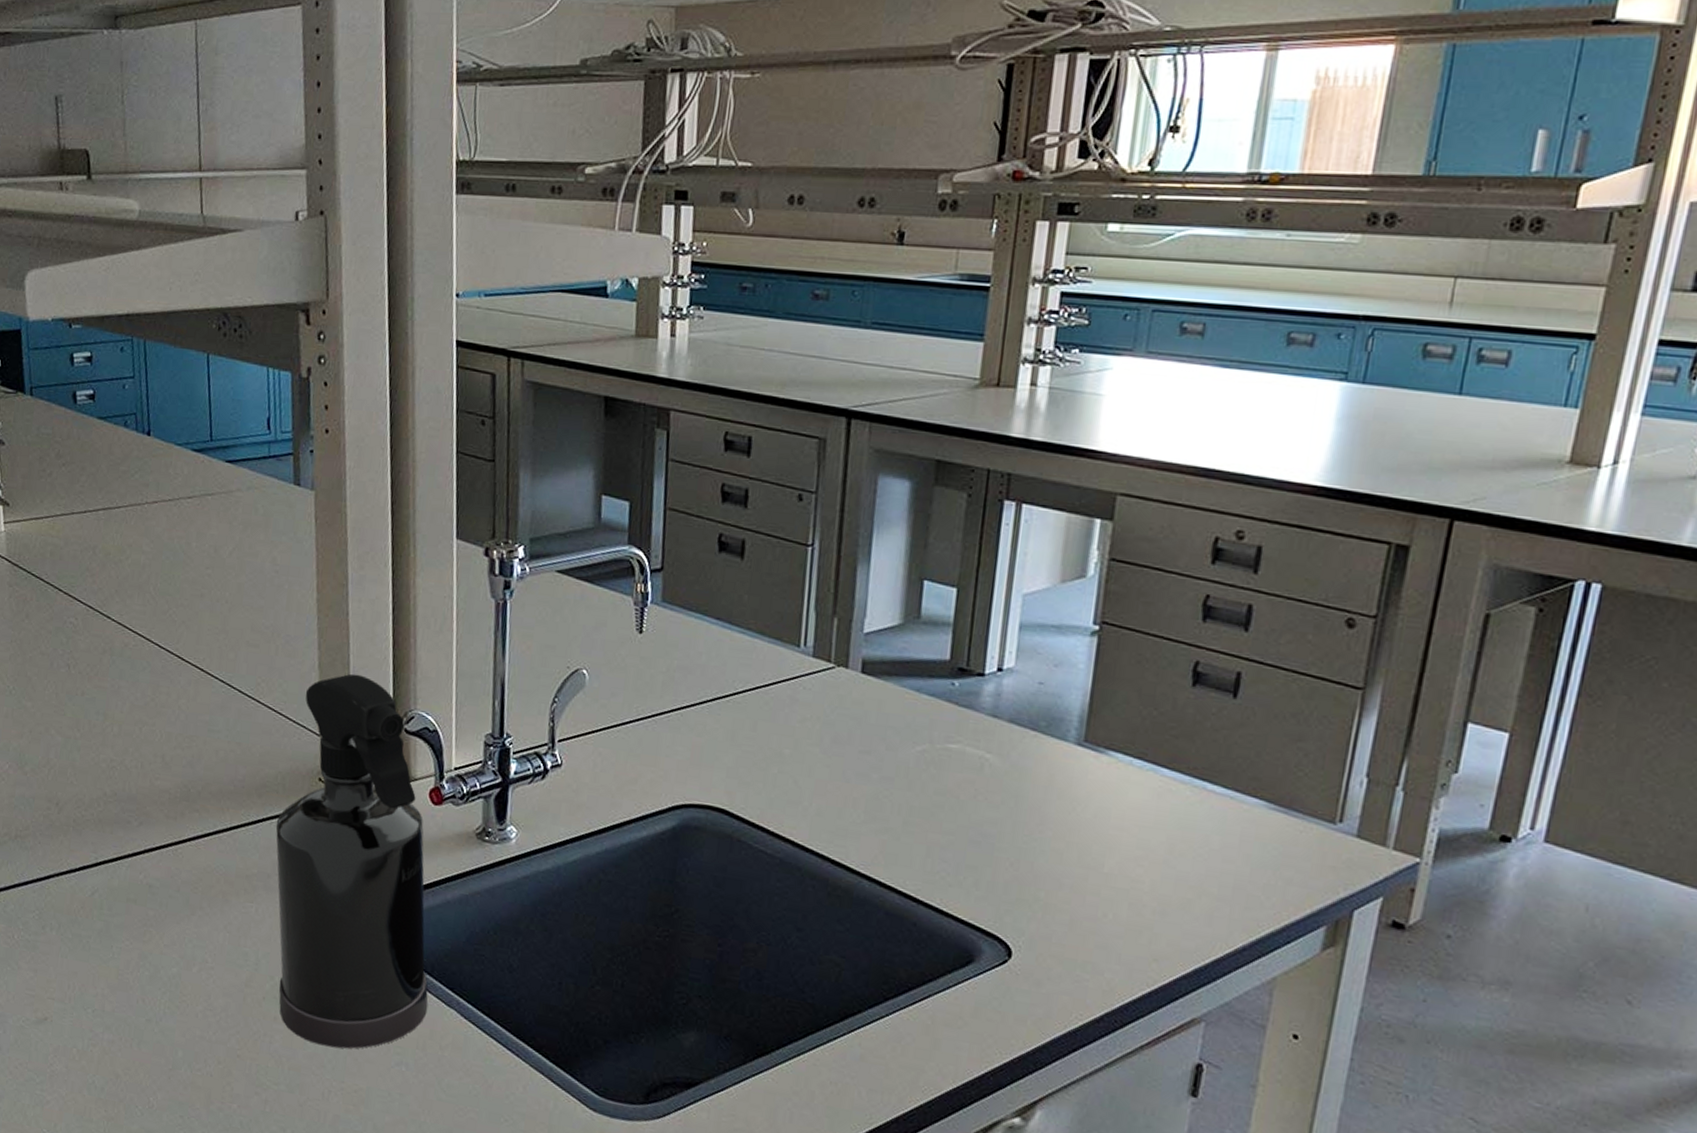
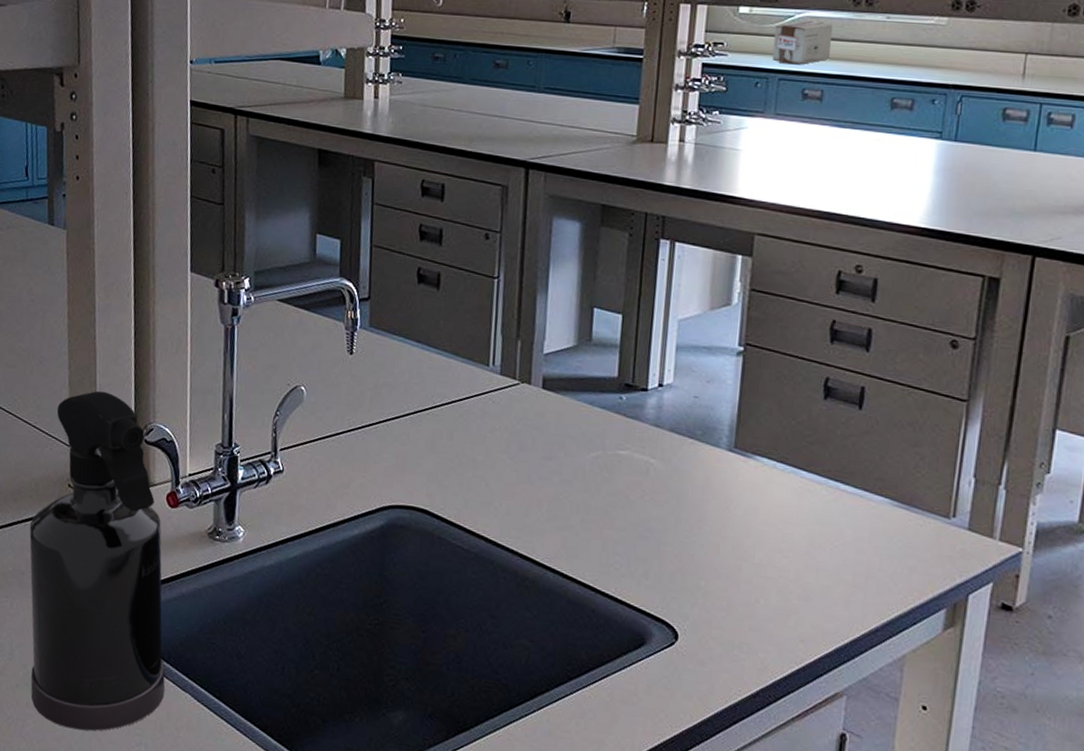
box: none [1145,239,1221,293] -> present [772,20,834,65]

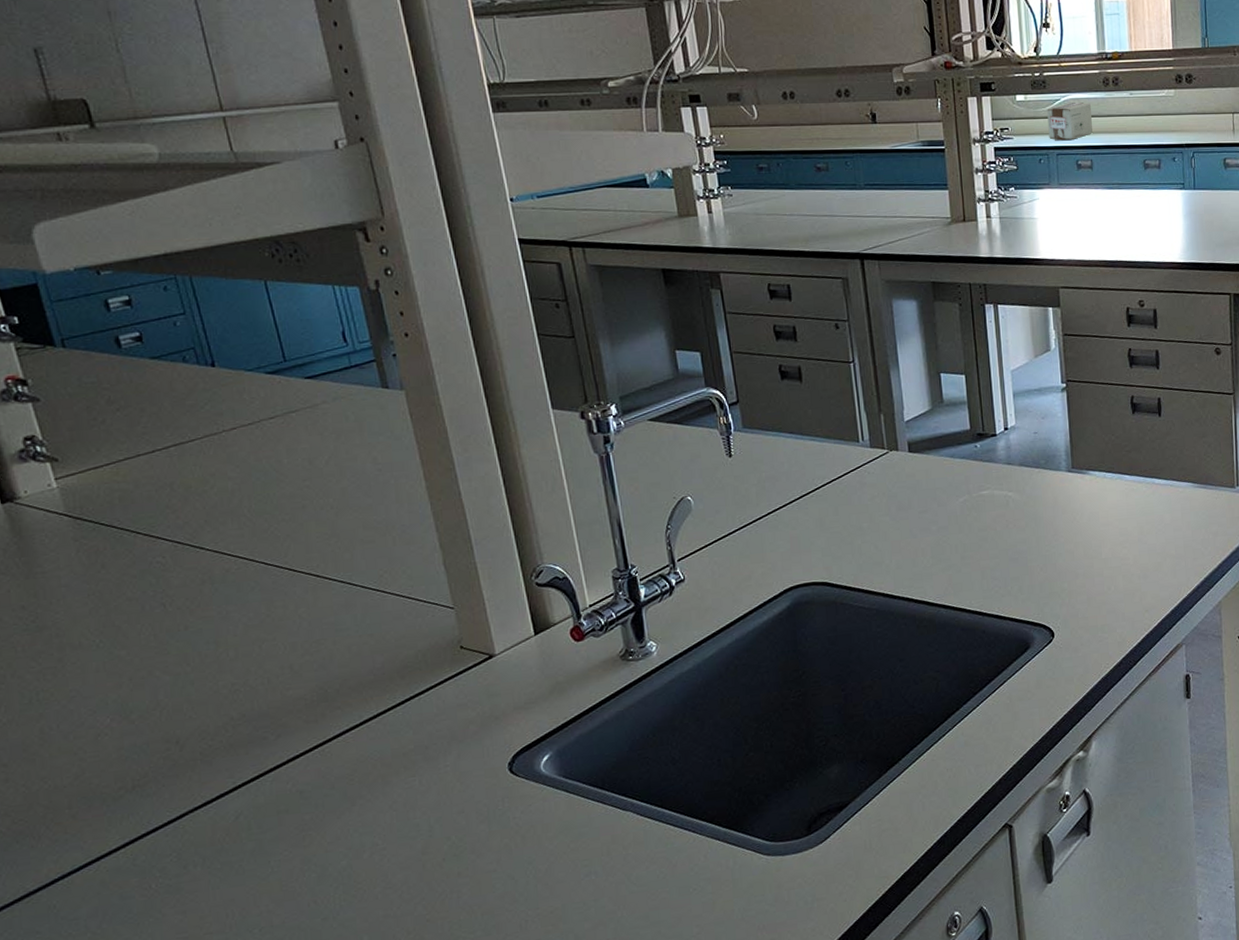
spray bottle: present [29,390,166,731] -> none [424,545,606,884]

